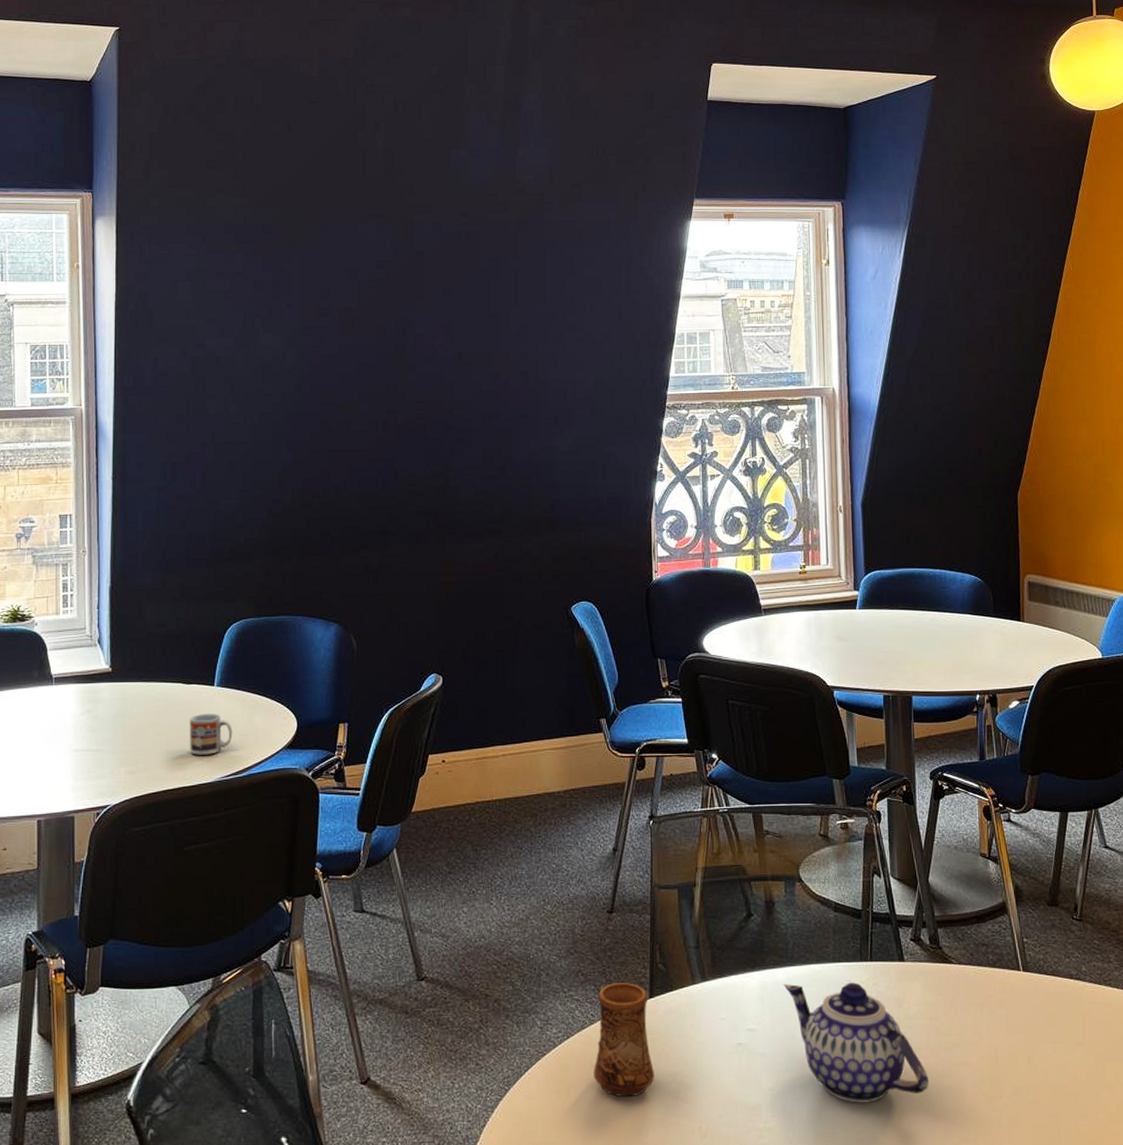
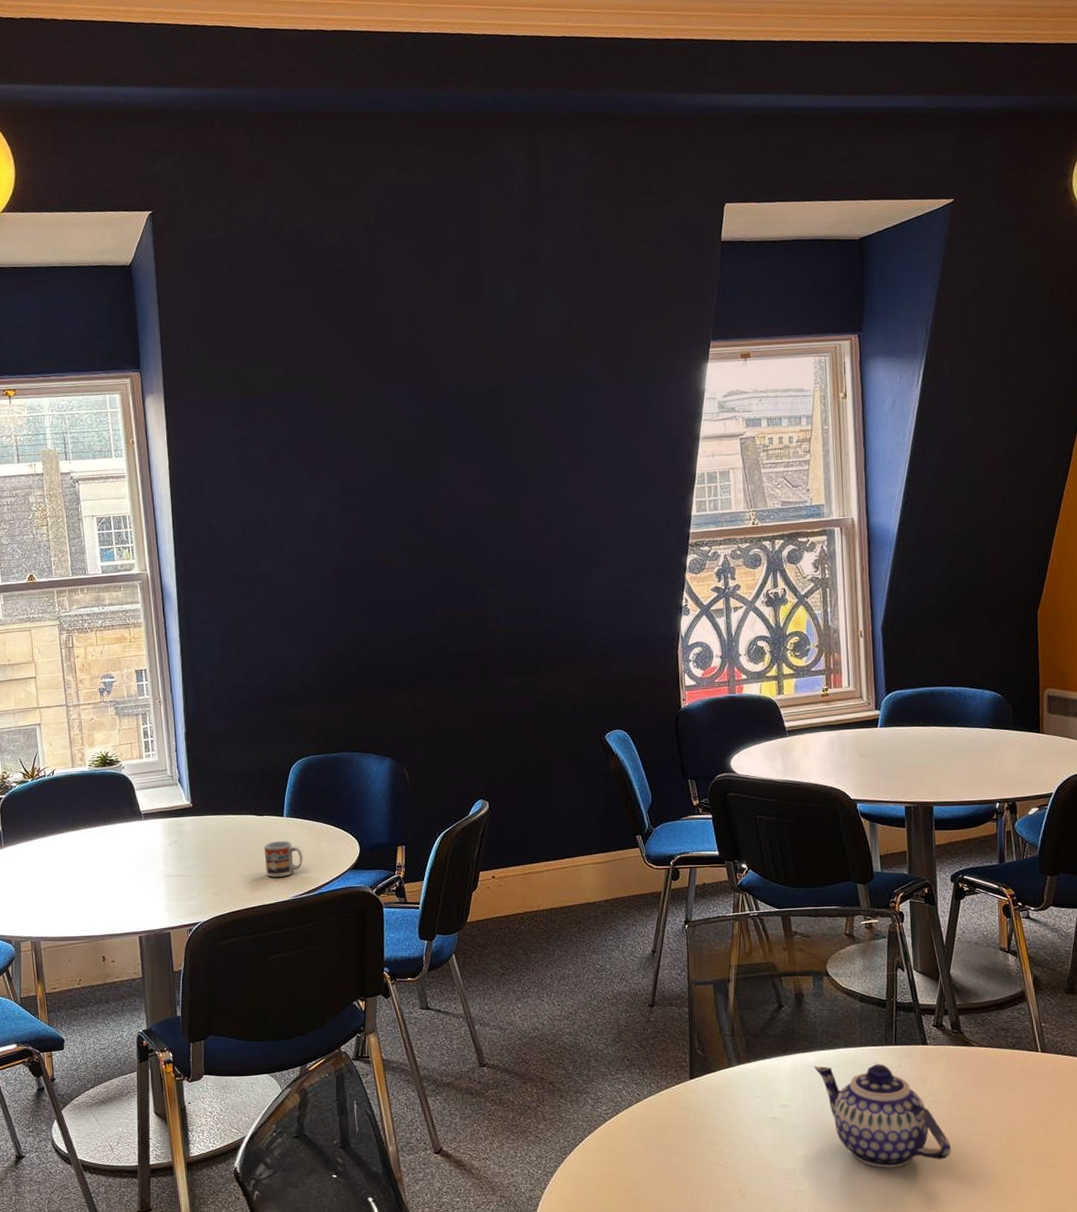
cup: present [594,983,654,1098] -> none [641,1066,696,1164]

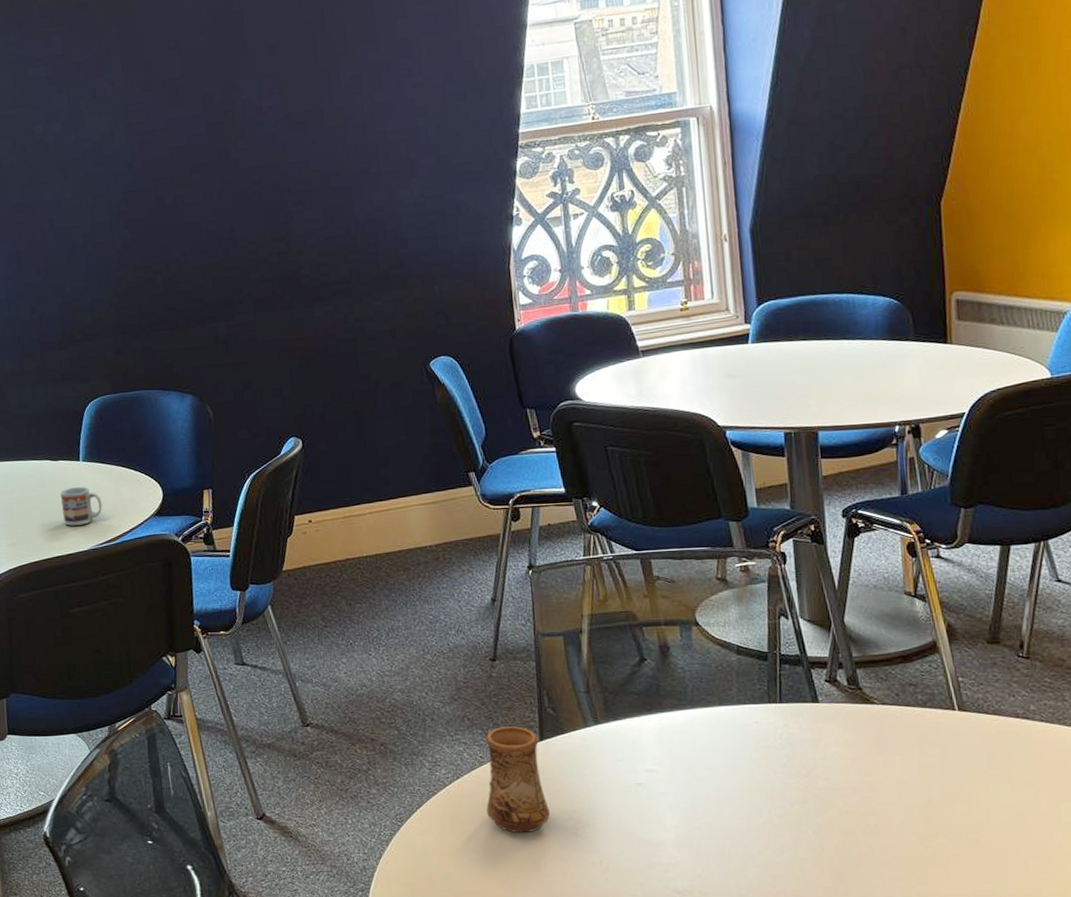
cup: none [641,1066,696,1164] -> present [486,726,550,834]
teapot: present [813,1064,952,1168] -> none [683,724,852,841]

